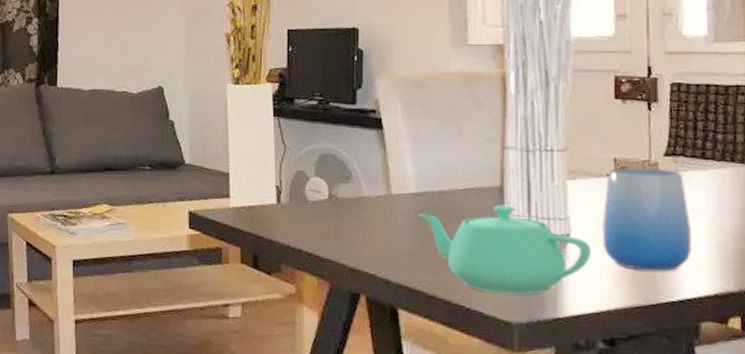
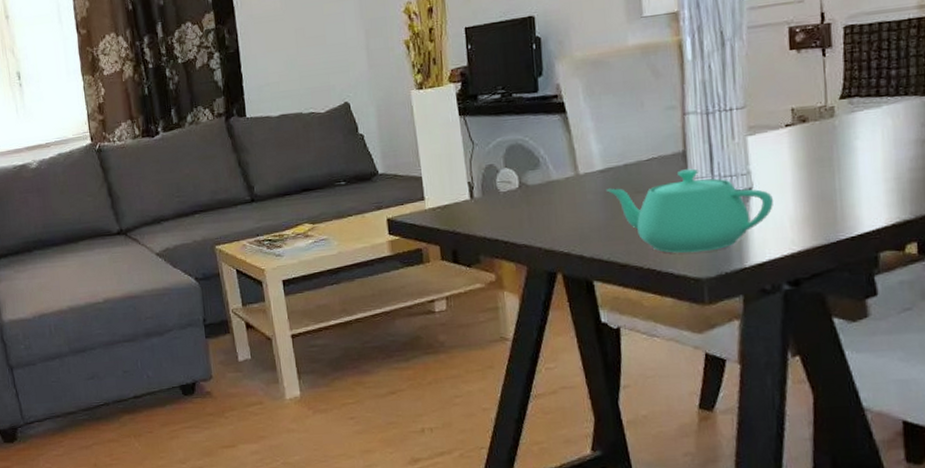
cup: present [602,168,693,271] -> none [782,111,870,212]

